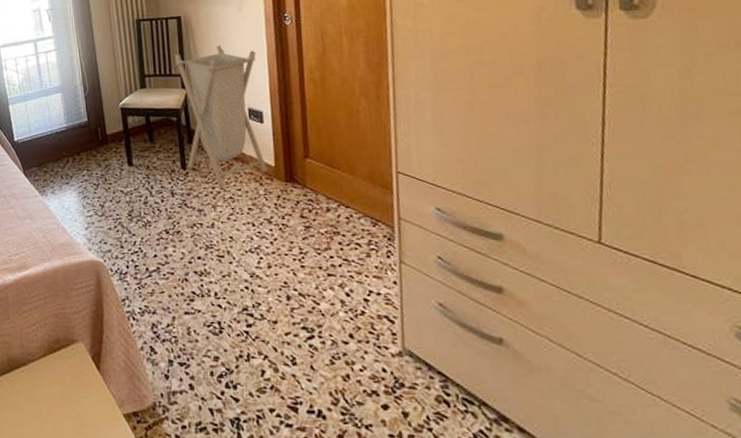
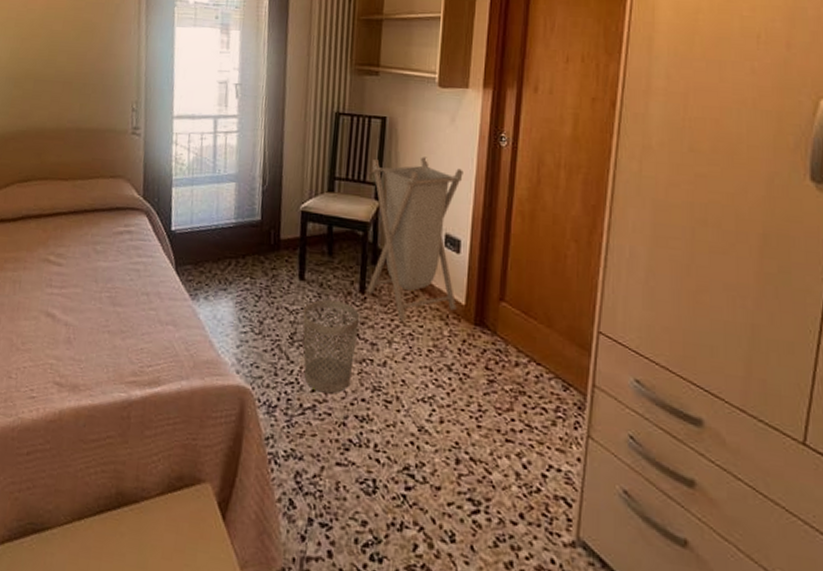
wastebasket: none [136,178,186,256] -> present [302,299,360,394]

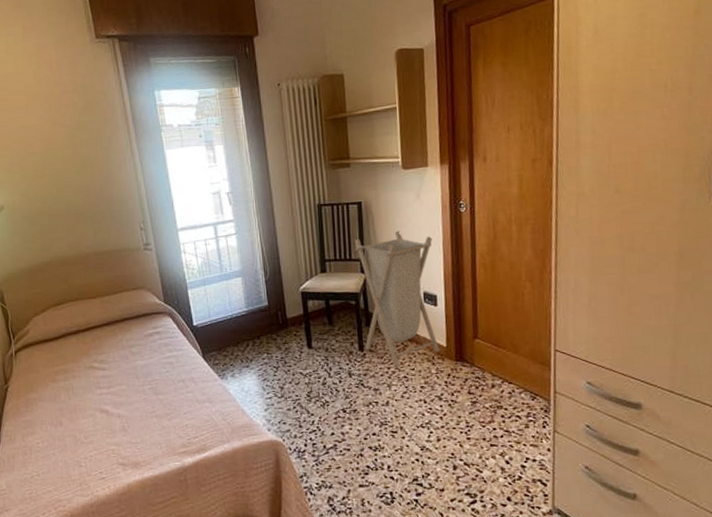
wastebasket: present [302,299,360,394] -> none [315,360,363,434]

